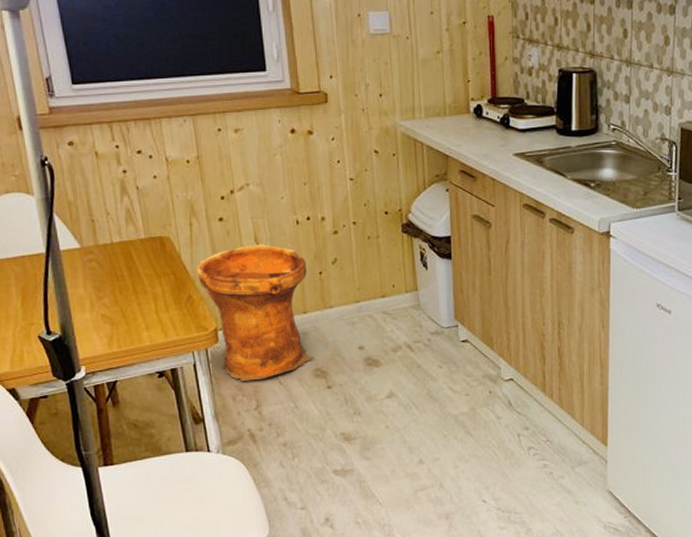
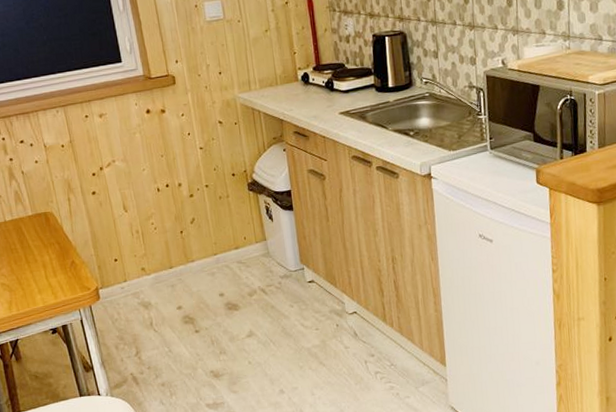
woven basket: present [196,243,310,381] -> none [76,210,179,332]

